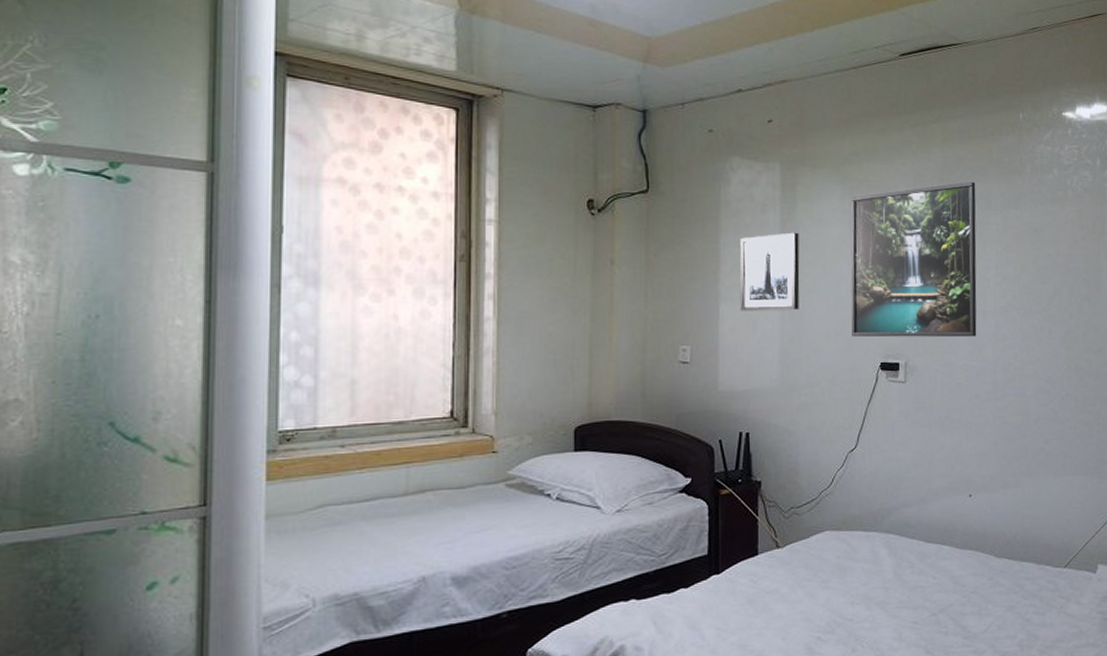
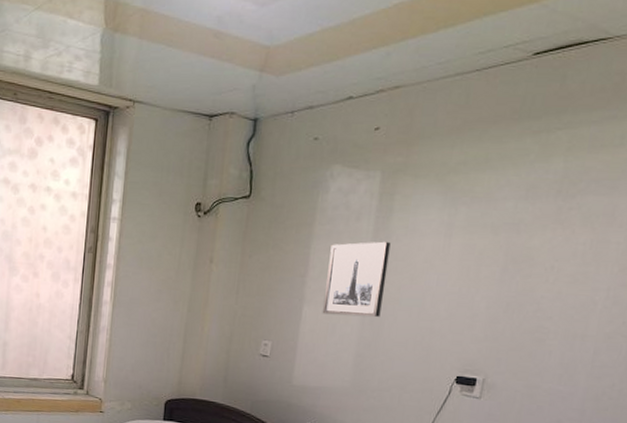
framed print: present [850,181,977,338] -> none [430,195,600,362]

